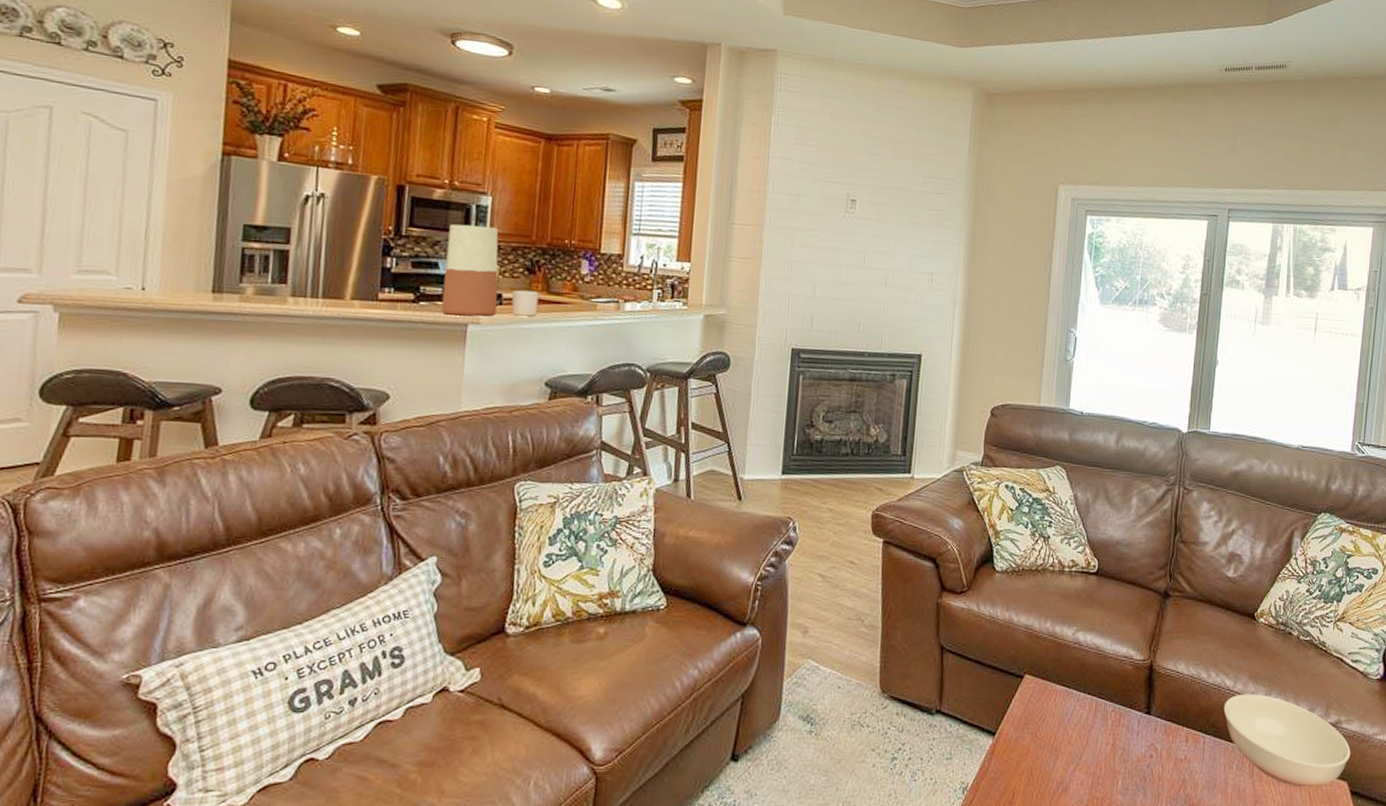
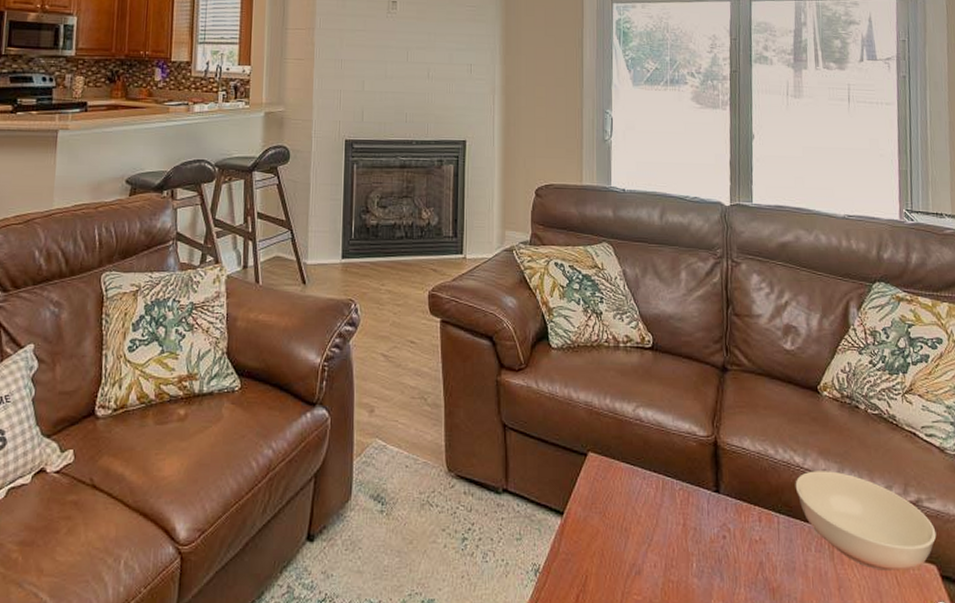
vase: present [441,224,499,317] -> none [35,42,84,123]
mug: present [511,290,539,317] -> none [95,97,119,121]

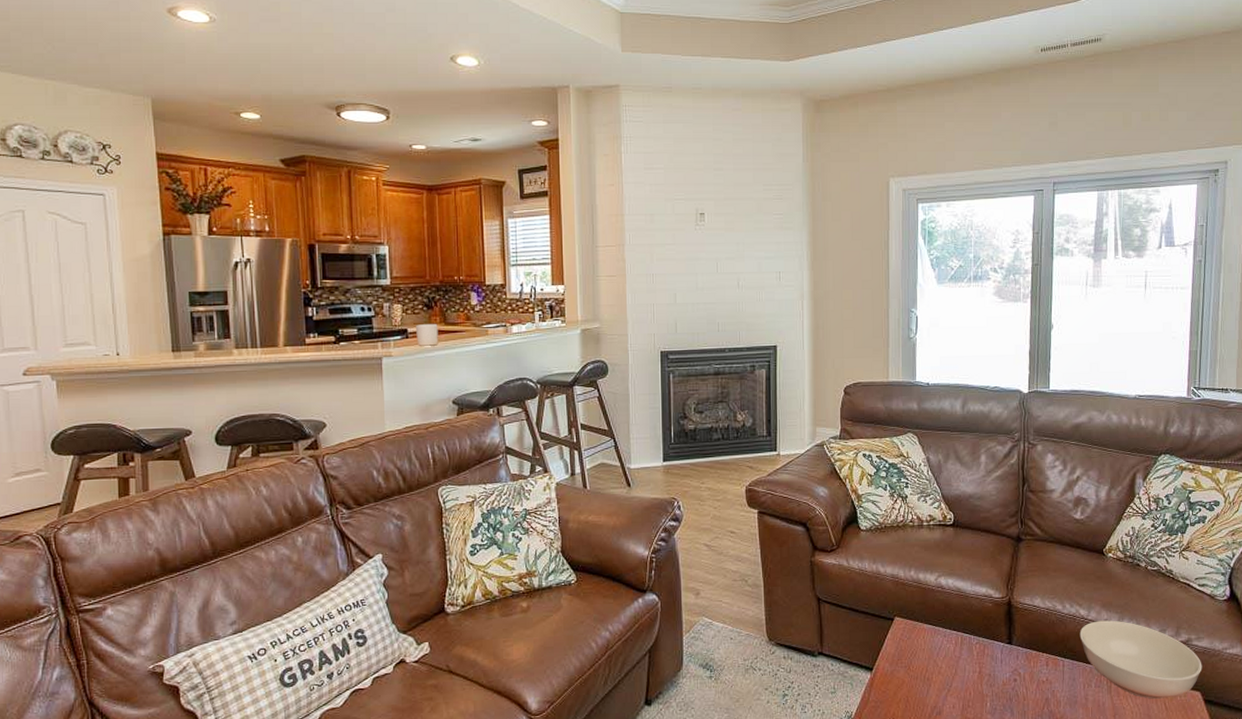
mug: none [95,97,119,121] -> present [415,323,438,346]

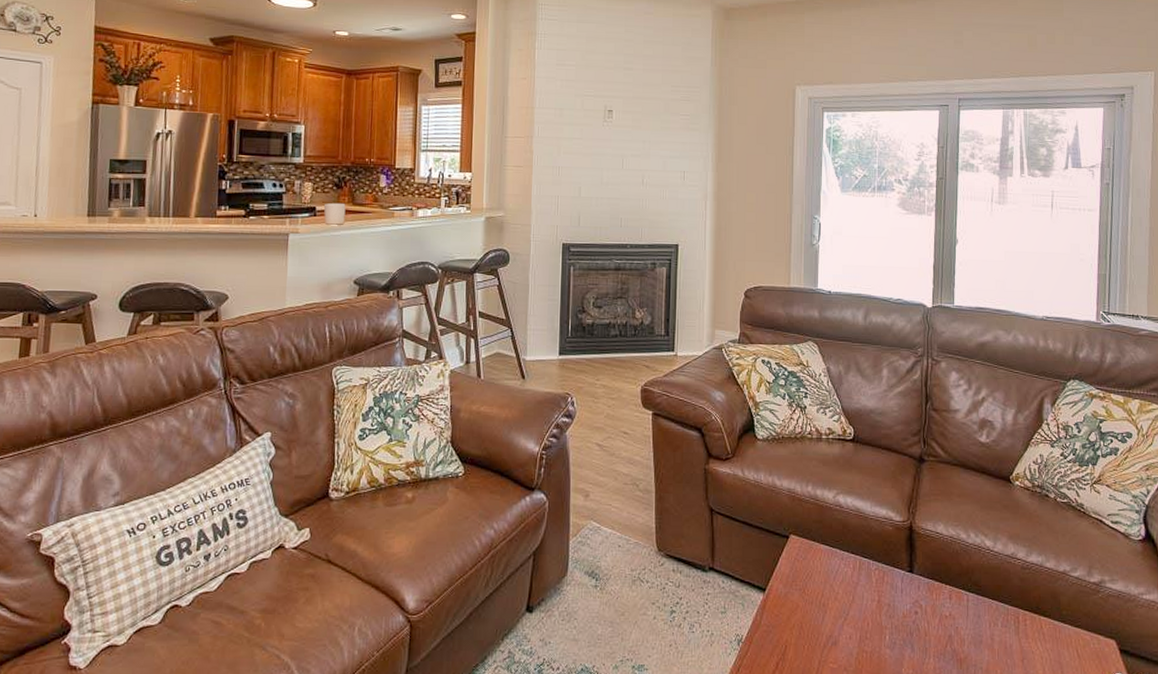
bowl: present [1079,620,1202,699] -> none [985,553,1117,645]

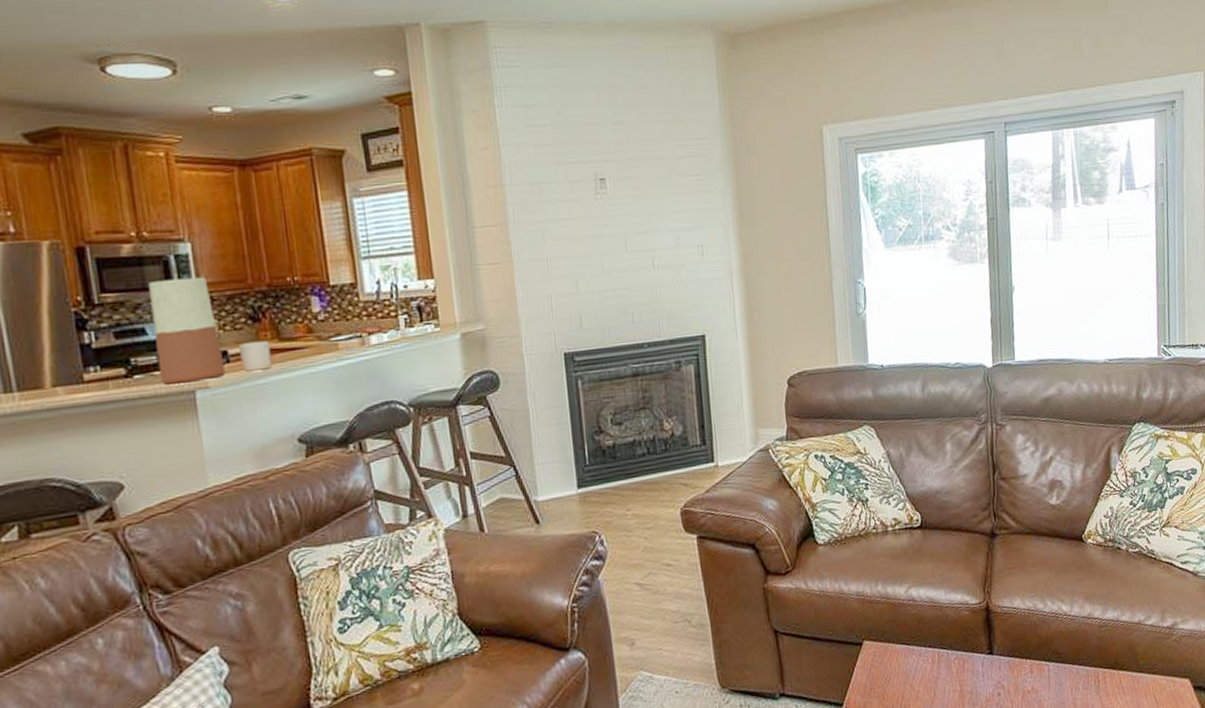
vase: none [267,150,313,227] -> present [149,276,226,385]

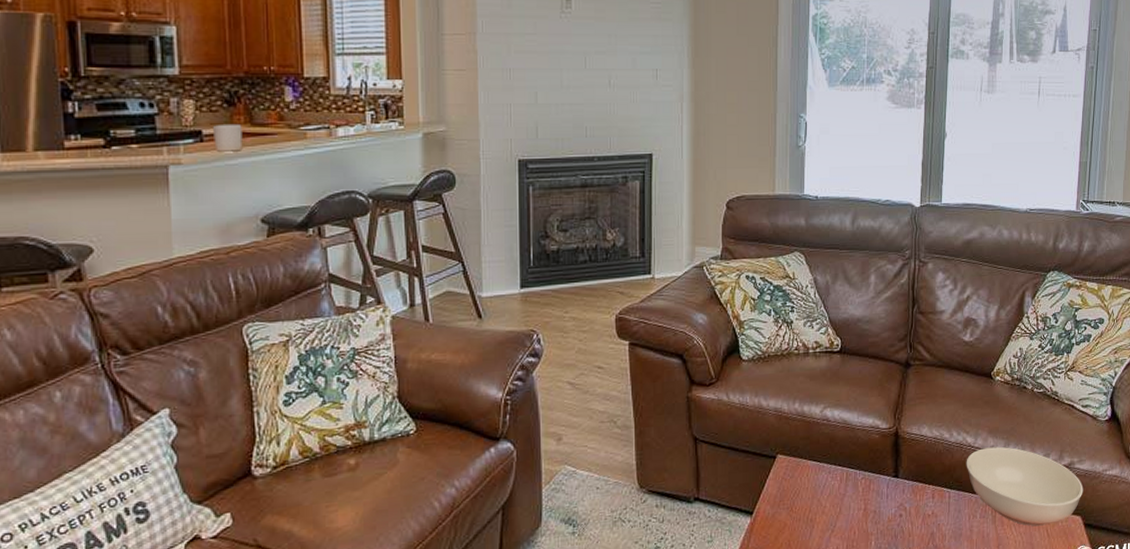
vase: present [149,276,226,385] -> none [133,58,199,158]
bowl: none [1063,612,1190,694] -> present [966,446,1083,527]

